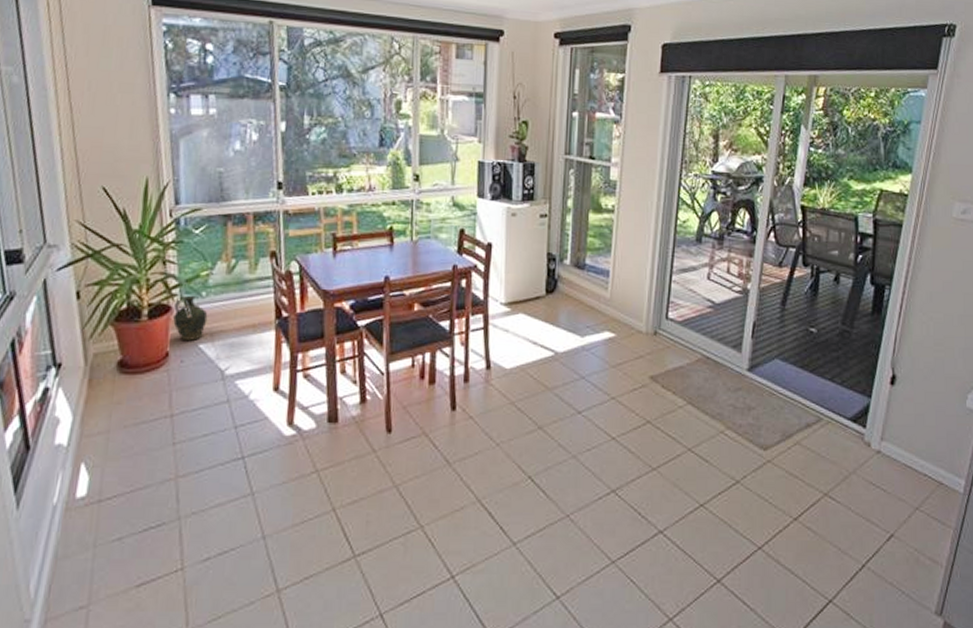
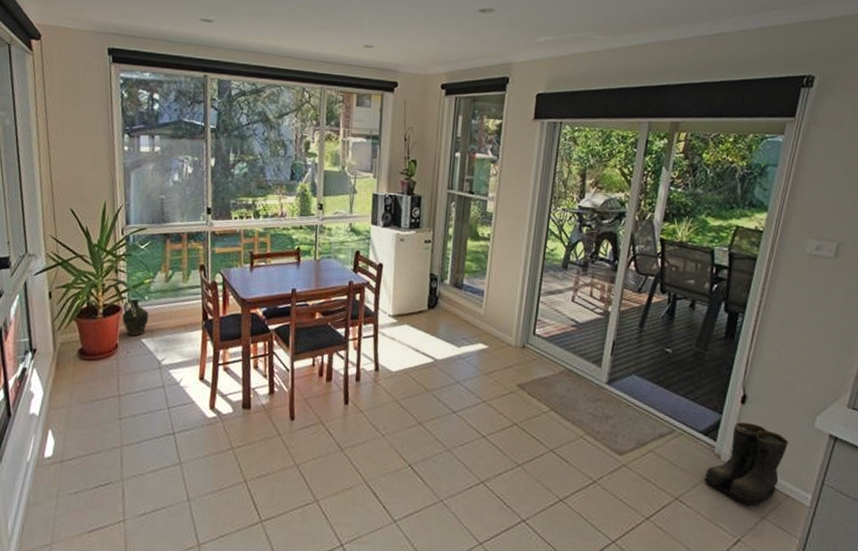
boots: none [854,406,941,496] -> present [704,422,789,505]

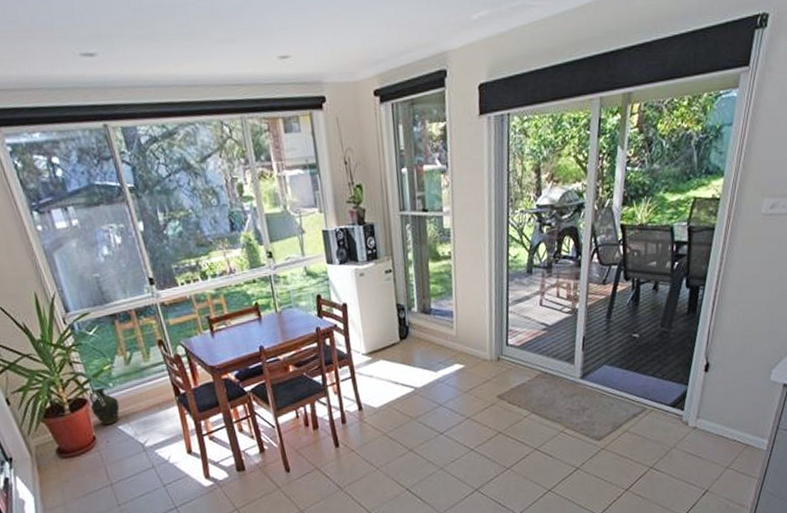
boots: present [704,422,789,505] -> none [674,388,748,460]

